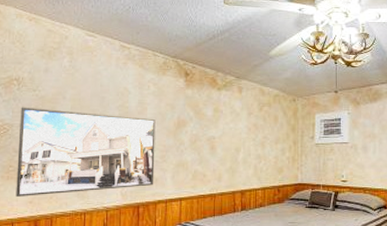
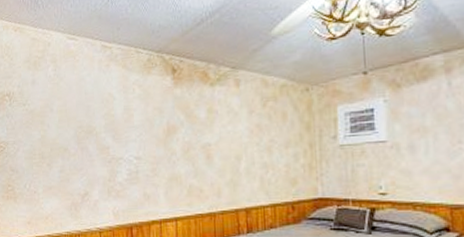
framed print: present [16,107,156,197] -> none [14,123,146,217]

